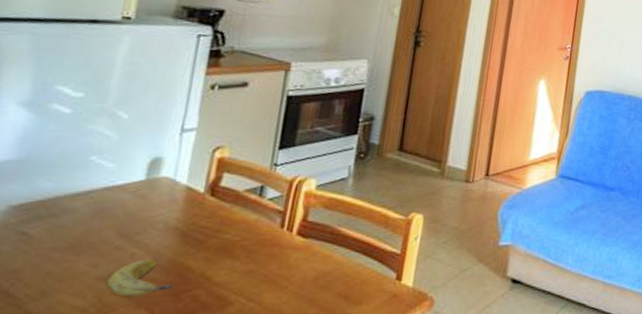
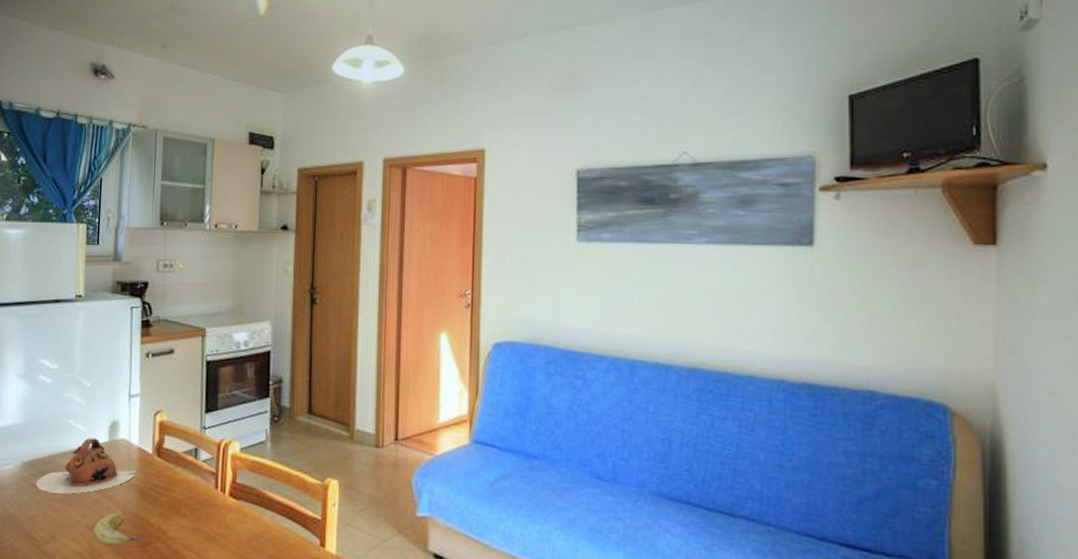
teapot: none [25,176,180,241] -> present [35,438,137,494]

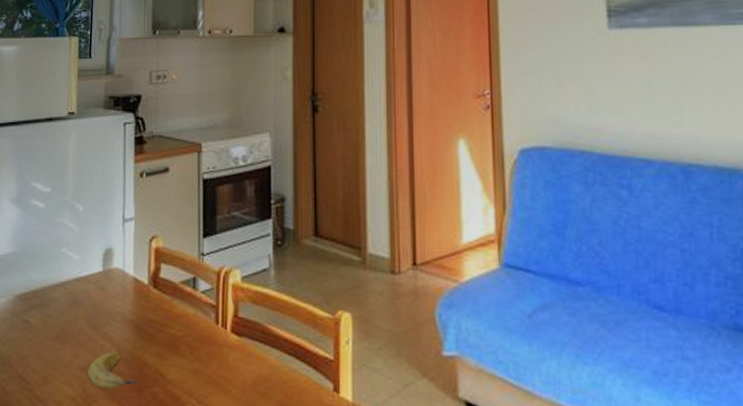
teapot: present [35,438,137,494] -> none [27,267,132,331]

